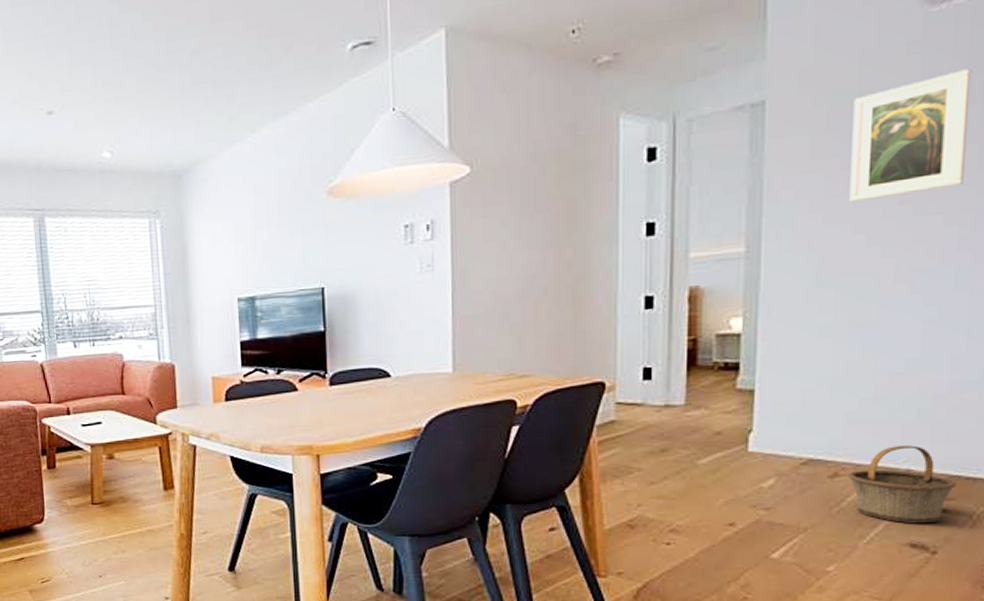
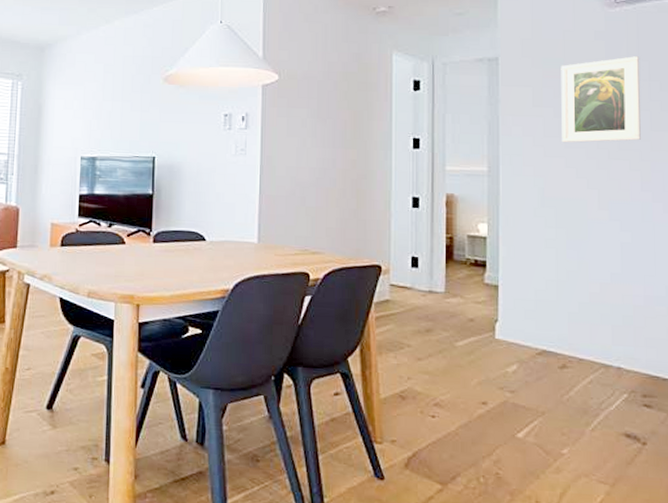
basket: present [848,445,956,524] -> none [574,345,656,417]

